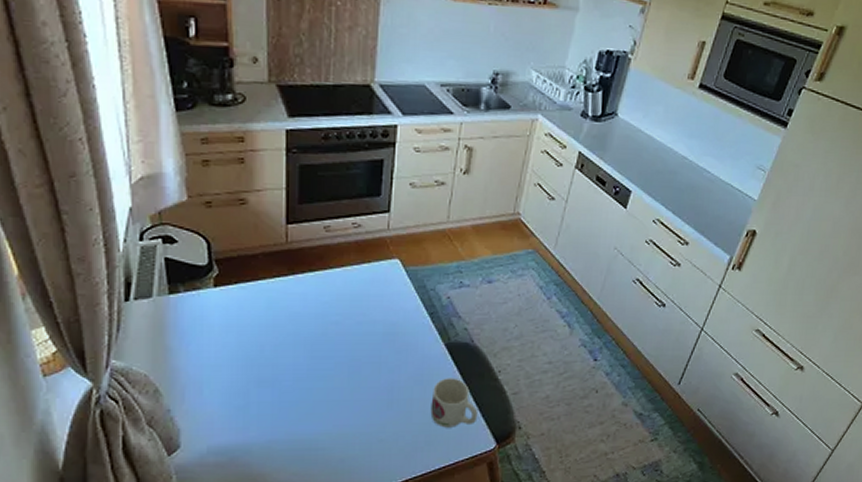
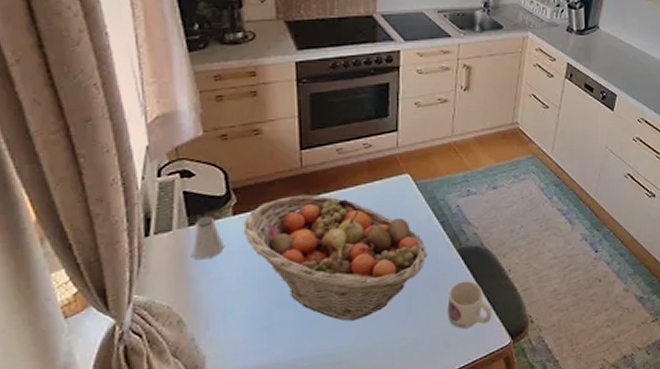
saltshaker: none [172,285,204,330] -> present [192,215,224,260]
fruit basket: none [224,271,414,408] -> present [243,194,428,321]

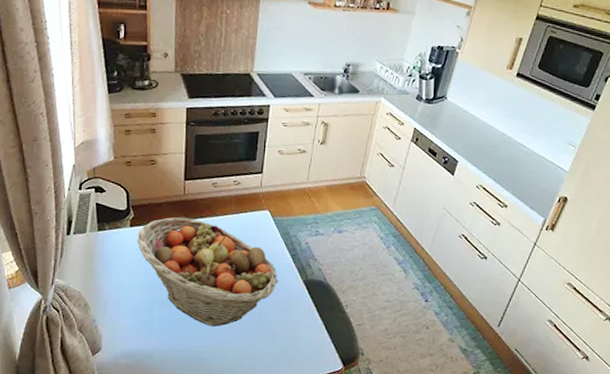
saltshaker: present [192,215,224,260] -> none [99,224,122,259]
mug: present [447,280,492,329] -> none [290,308,329,350]

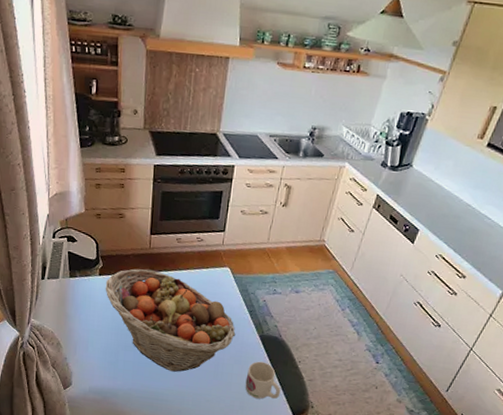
mug: none [290,308,329,350] -> present [245,361,281,399]

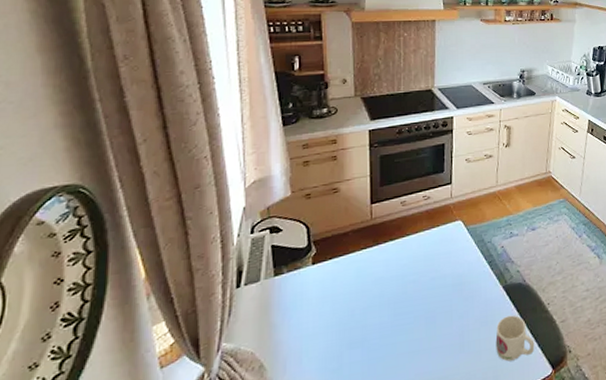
fruit basket: present [105,269,236,372] -> none [320,242,478,359]

